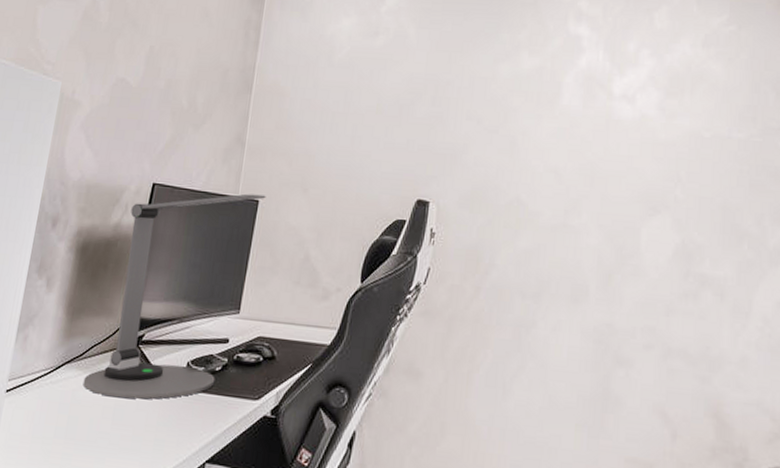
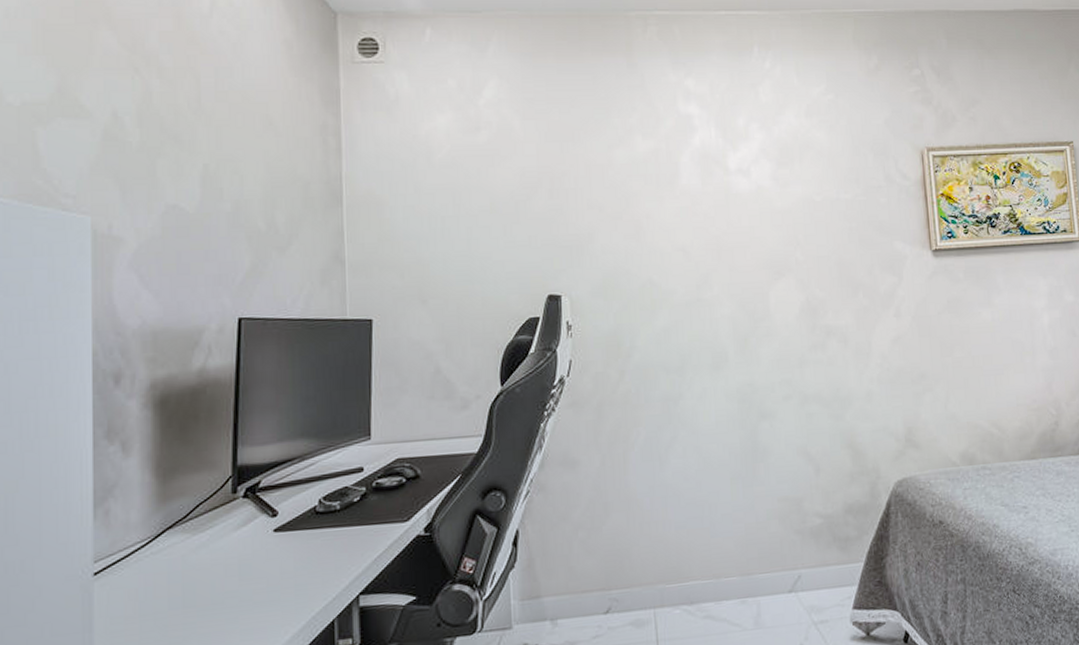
desk lamp: present [83,193,266,400] -> none [193,313,380,554]

